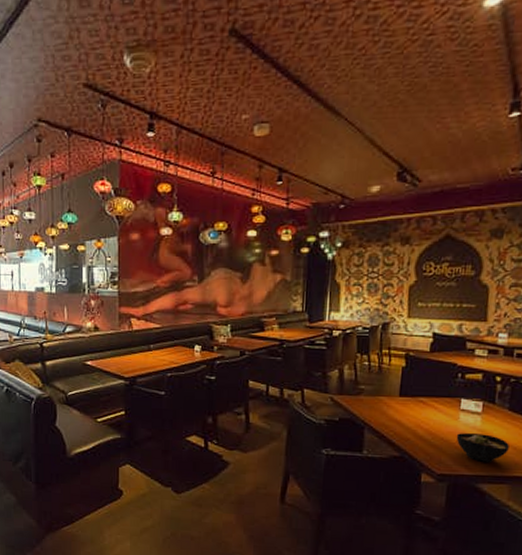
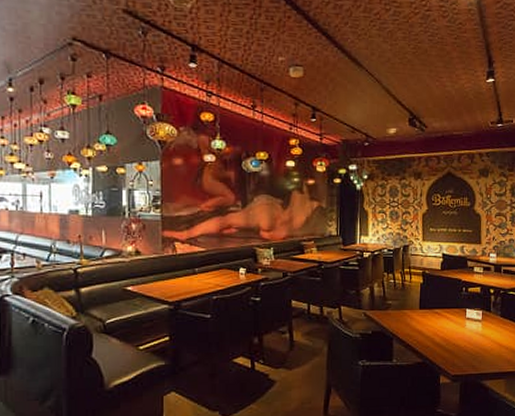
bowl: present [456,433,509,463] -> none [464,338,503,363]

